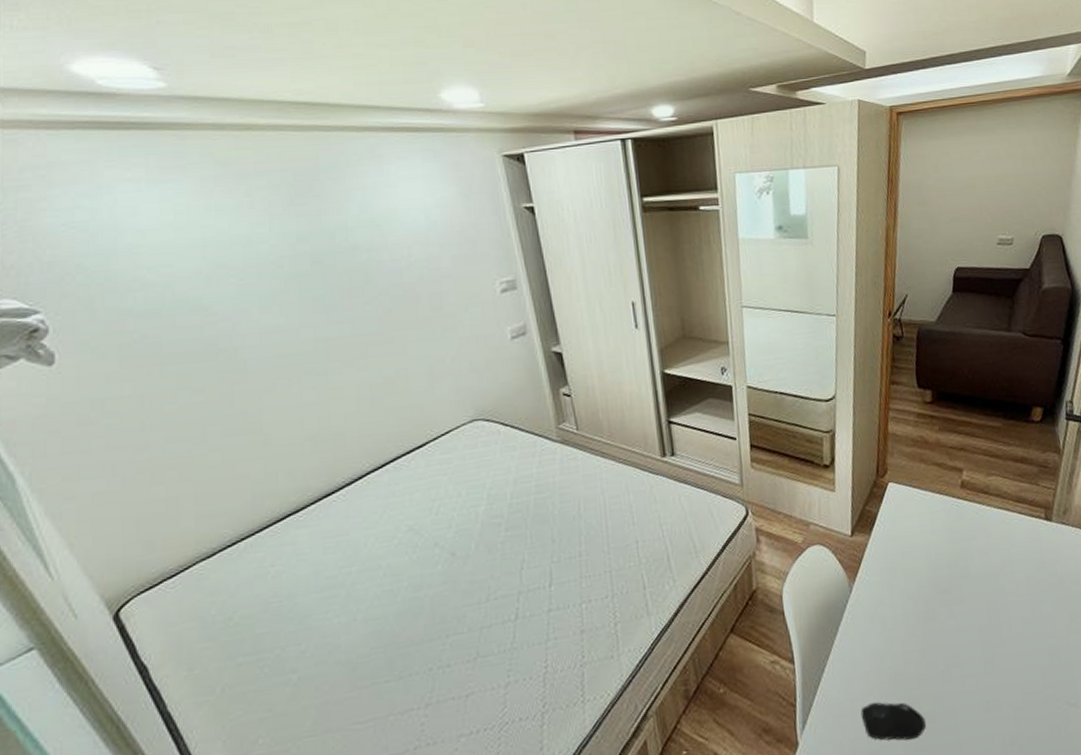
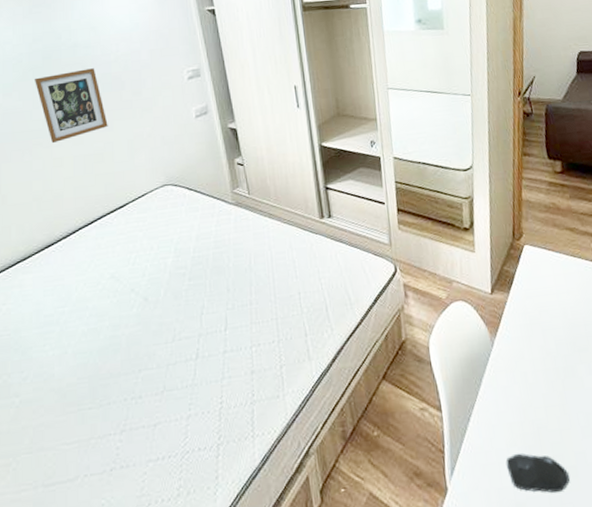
picture frame: none [301,277,400,371] -> present [35,68,108,144]

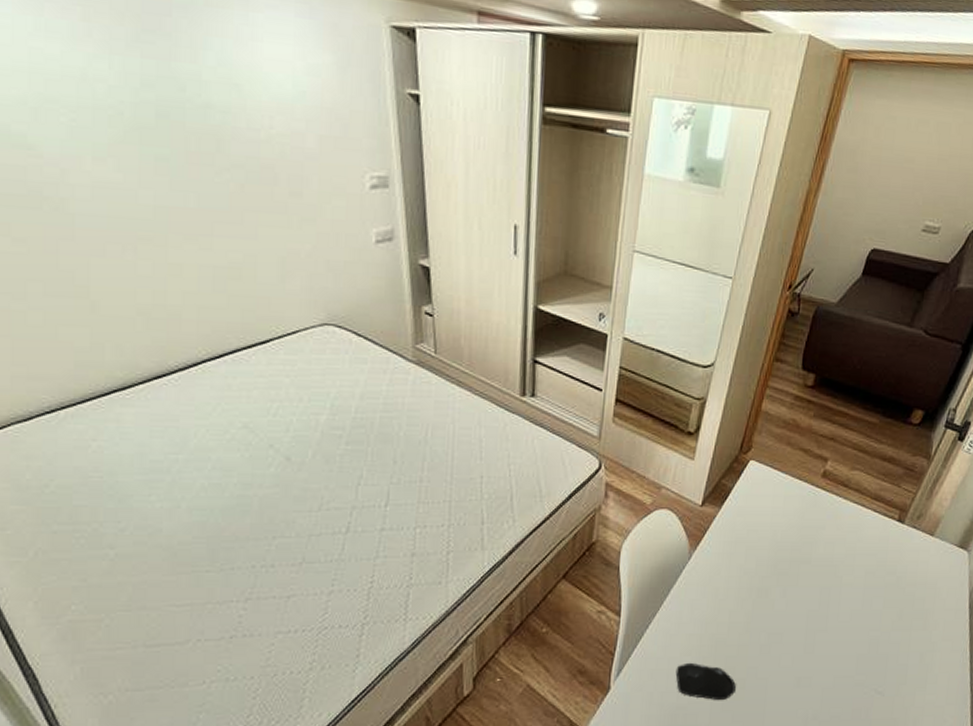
picture frame: present [35,68,108,144] -> none [143,143,251,243]

